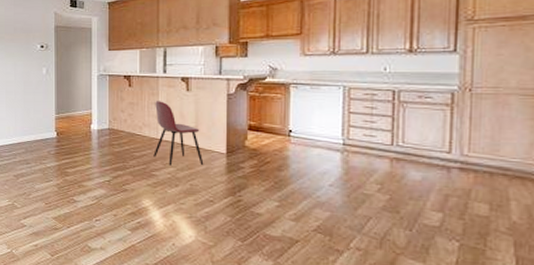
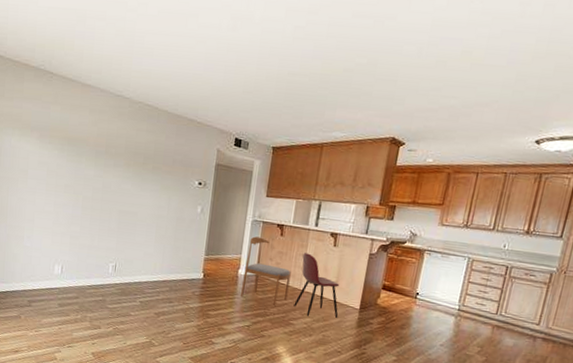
dining chair: none [97,90,145,159] -> present [241,236,291,307]

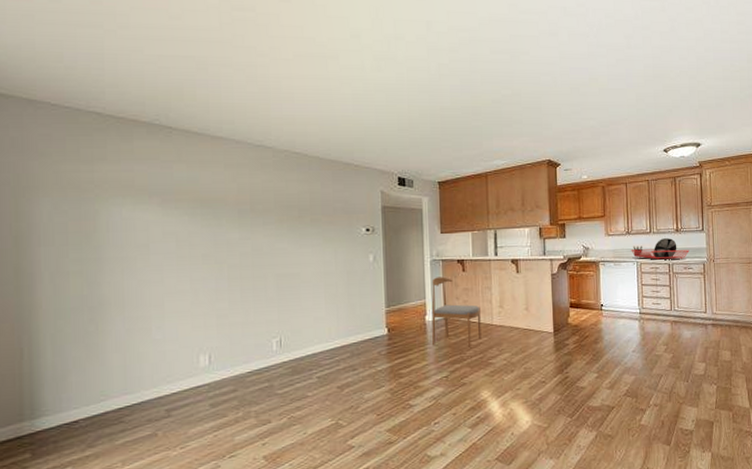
dining chair: present [293,252,340,319] -> none [488,284,535,351]
dish rack: none [464,238,537,265] -> present [631,238,689,261]

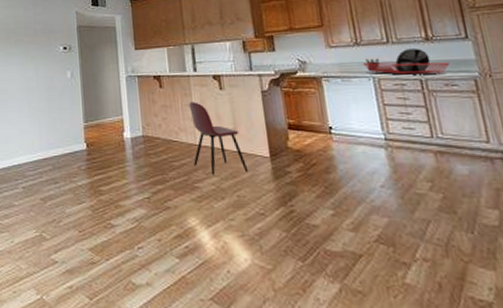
dining chair: present [431,276,482,349] -> none [128,93,185,170]
dining chair: none [488,284,535,351] -> present [189,102,249,175]

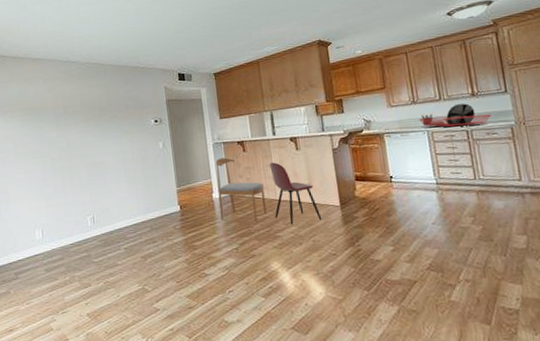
dining chair: none [128,93,185,170] -> present [215,157,267,223]

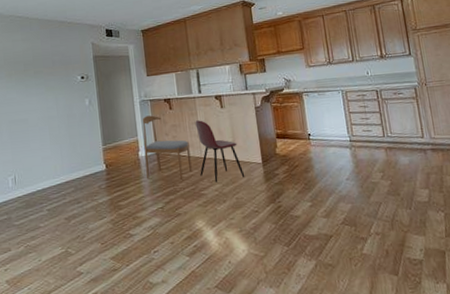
dish rack: present [419,103,491,129] -> none [334,65,398,89]

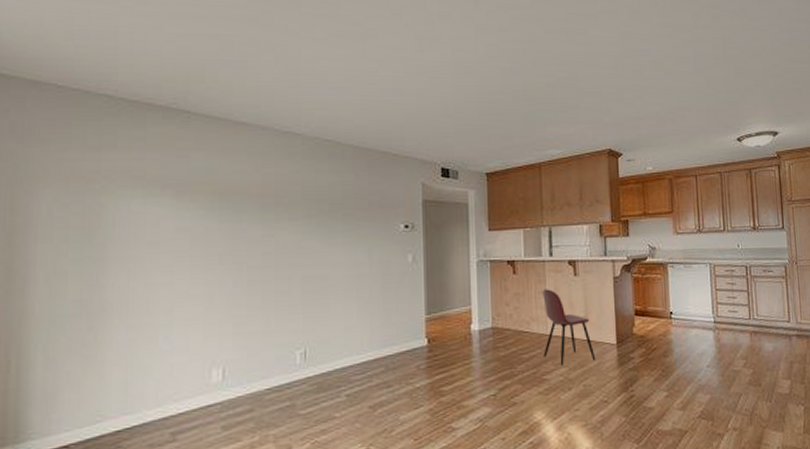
dining chair: present [142,115,192,181] -> none [478,279,535,363]

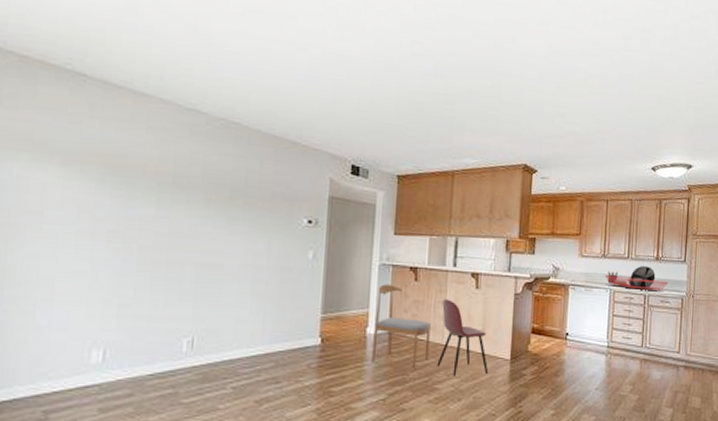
dining chair: none [478,279,535,363] -> present [372,284,431,370]
dish rack: none [703,237,769,263] -> present [605,266,668,292]

